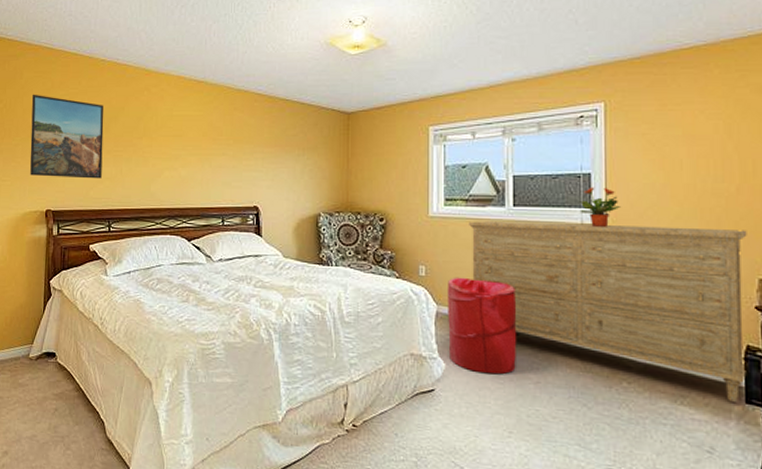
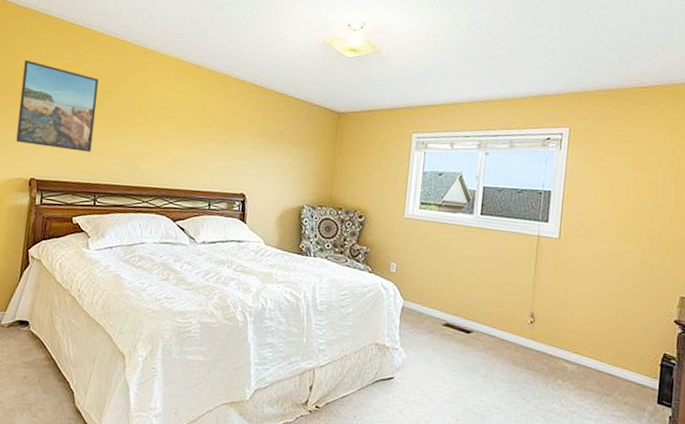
laundry hamper: present [447,277,517,375] -> none [410,275,475,367]
dresser: present [469,220,748,402] -> none [437,225,675,402]
potted plant: present [579,187,622,227] -> none [538,203,574,241]

